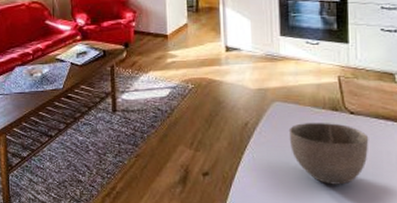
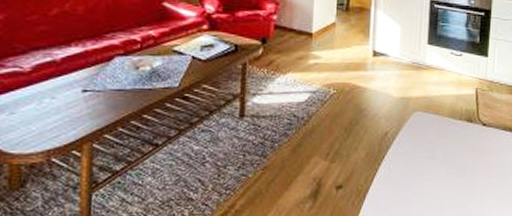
bowl: present [288,123,369,185] -> none [426,134,496,195]

